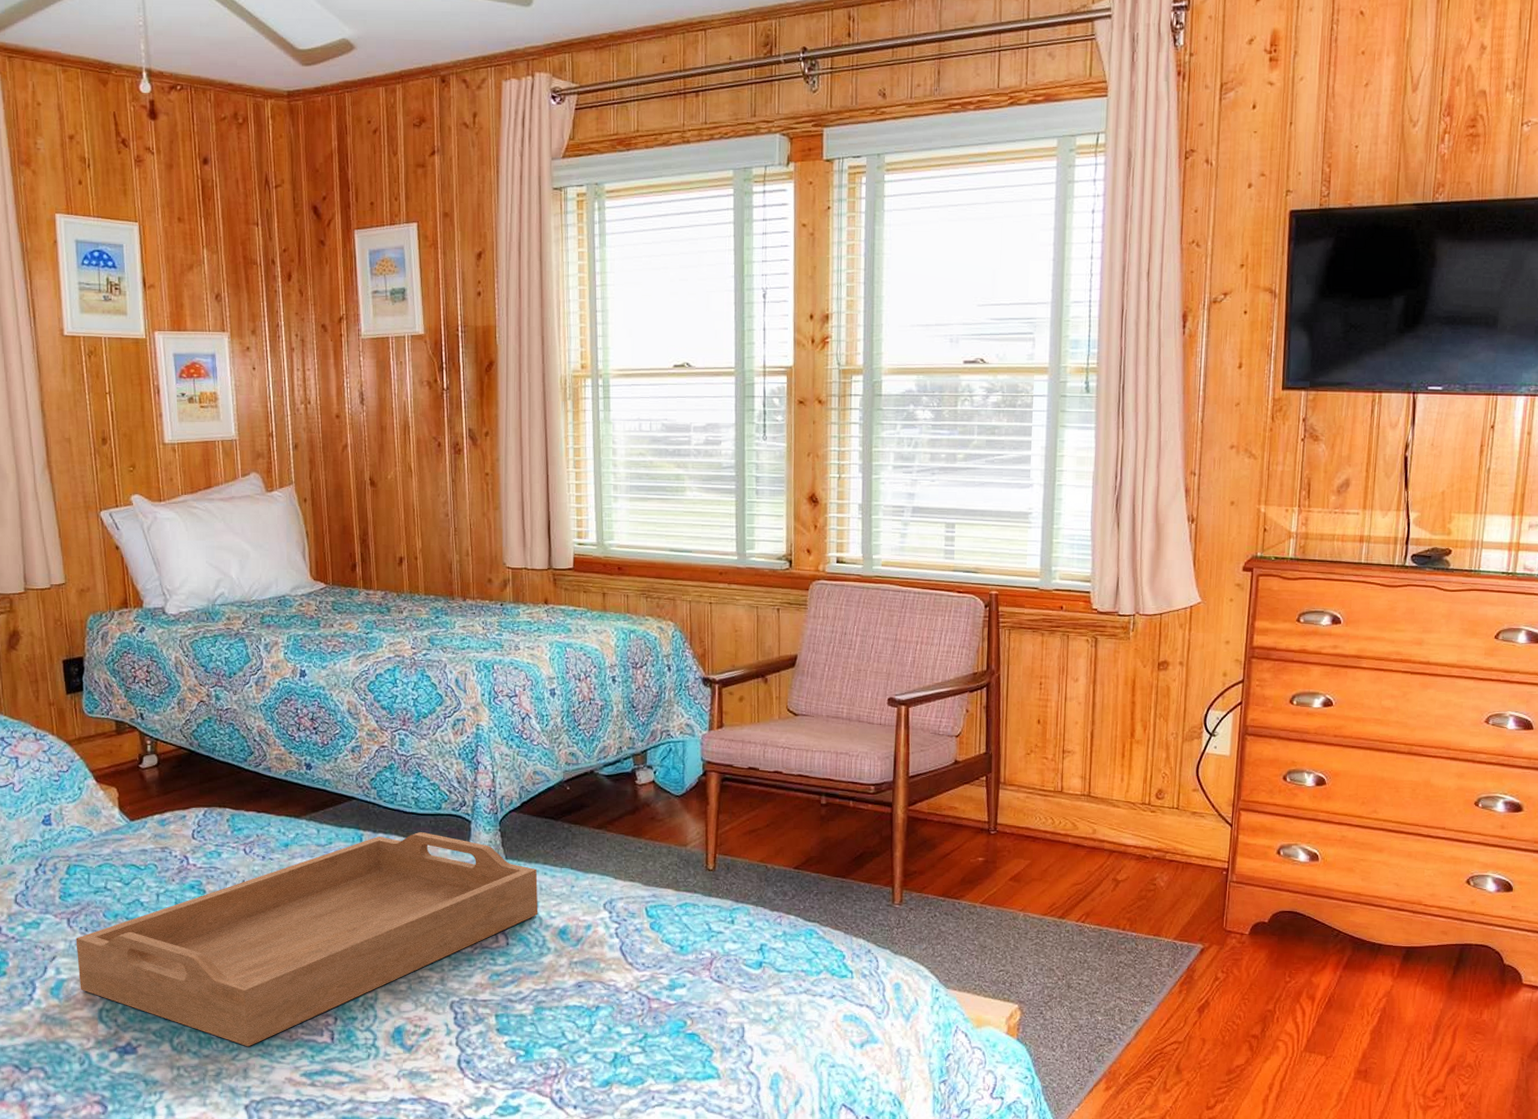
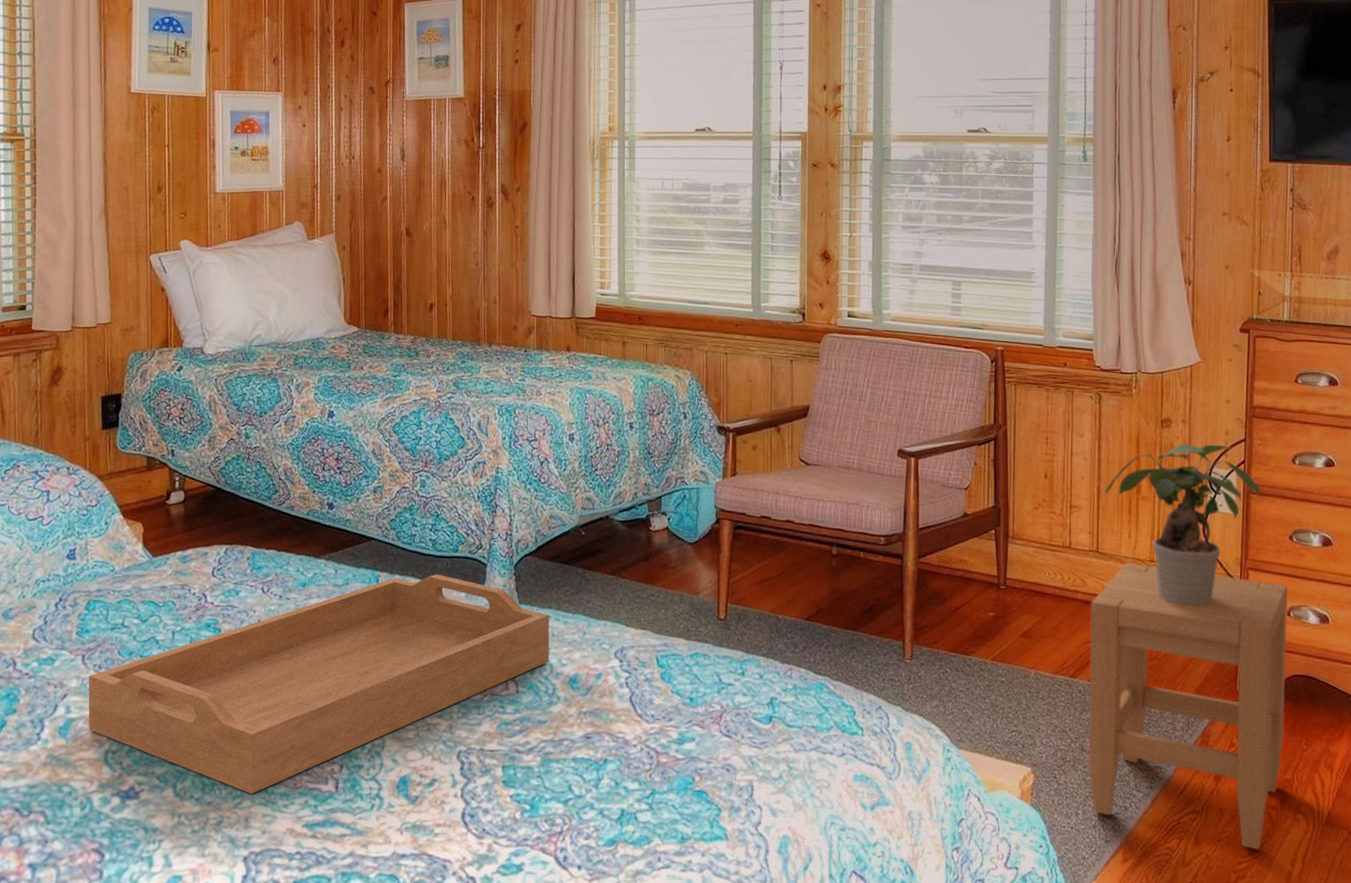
stool: none [1075,805,1279,1076] -> present [1088,562,1288,850]
potted plant: none [1097,685,1257,847] -> present [1103,443,1261,606]

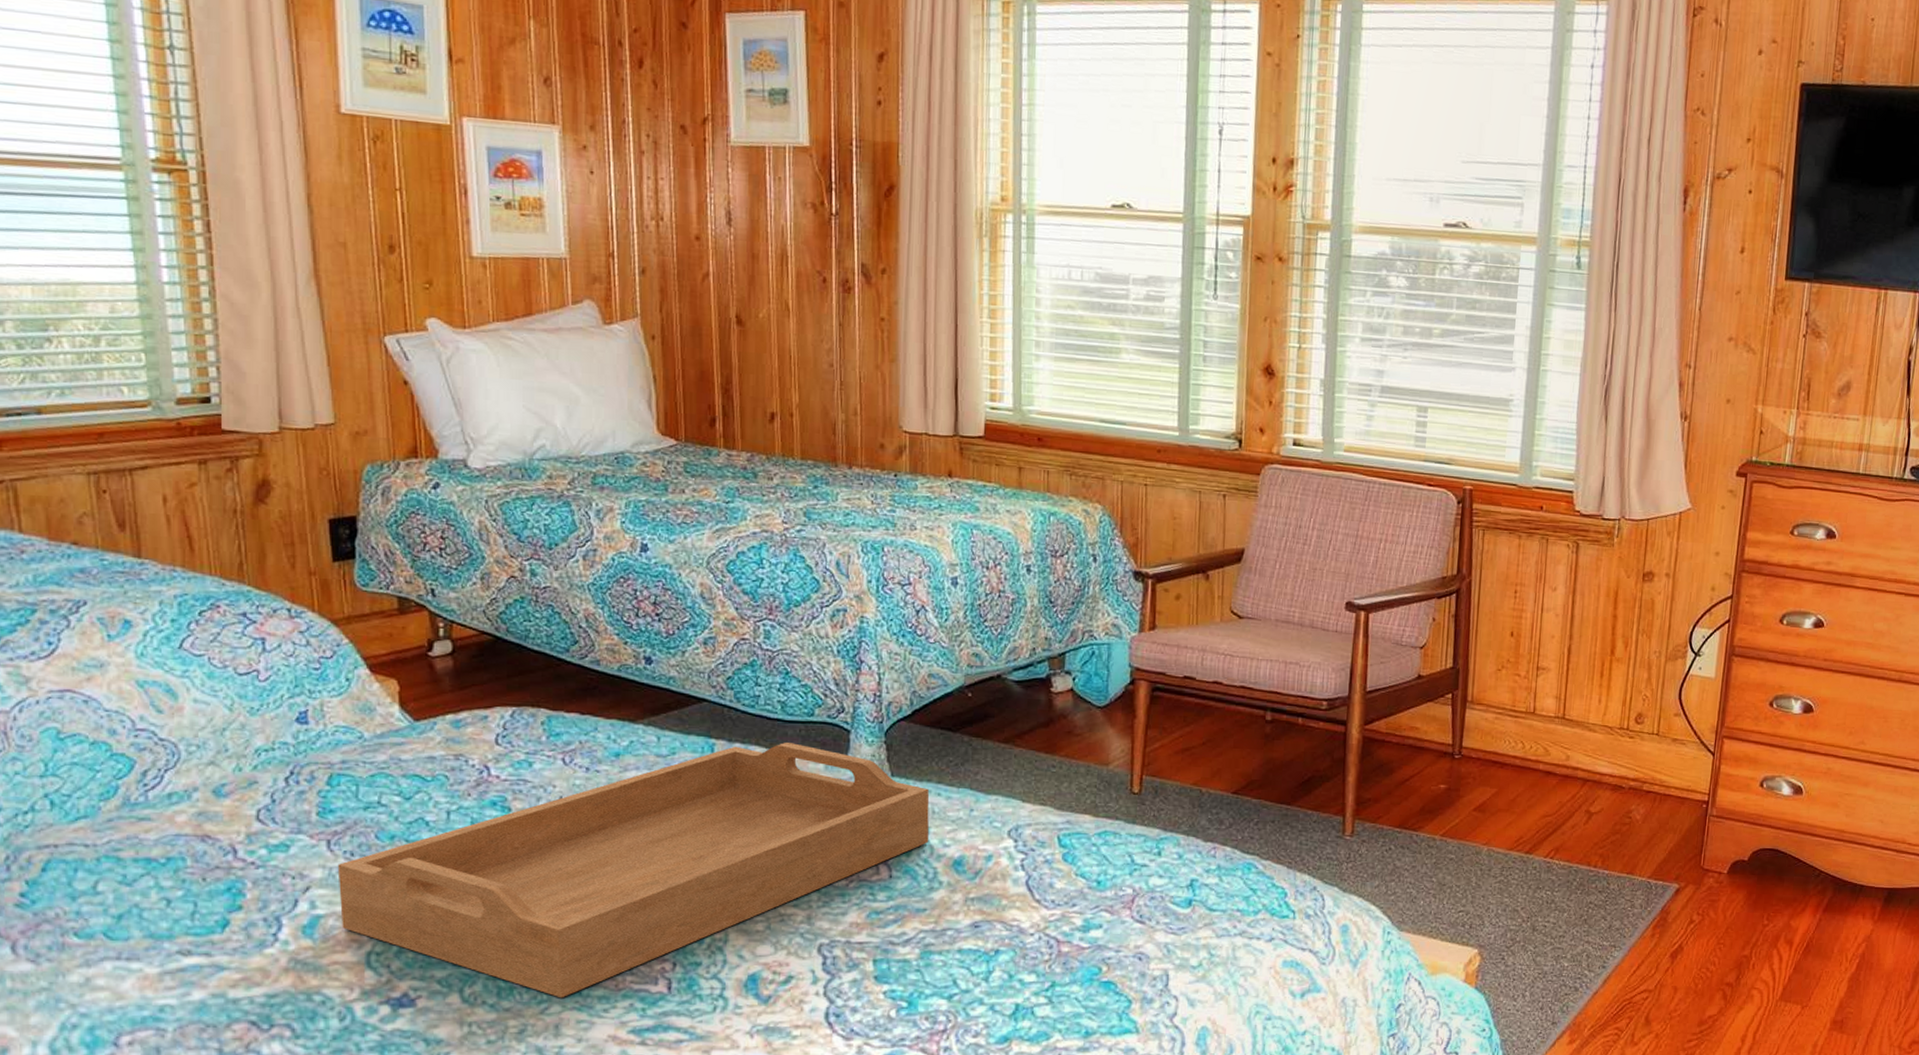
stool: present [1088,562,1288,850] -> none [1539,730,1763,1027]
potted plant: present [1103,443,1261,606] -> none [1574,599,1744,777]

